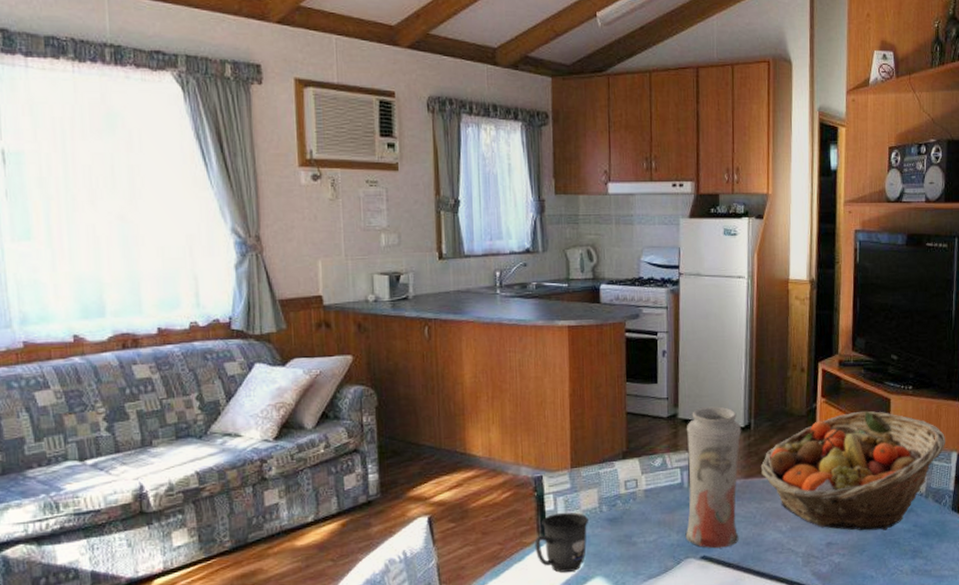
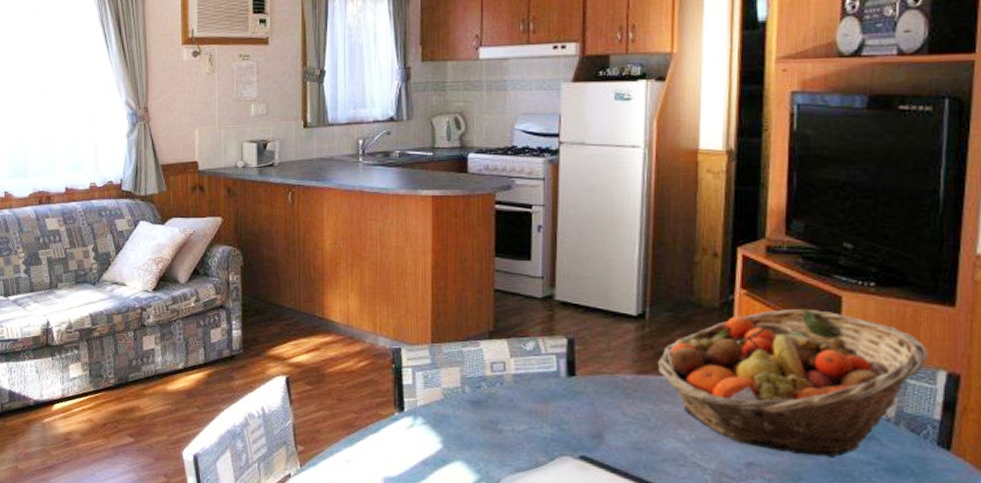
mug: present [534,512,588,573] -> none [391,388,449,451]
vase: present [685,406,742,549] -> none [561,290,634,450]

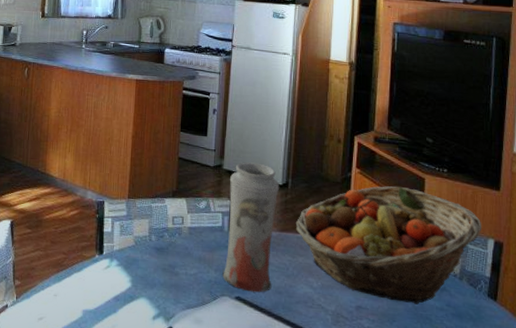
vase: none [561,290,634,450] -> present [222,162,280,293]

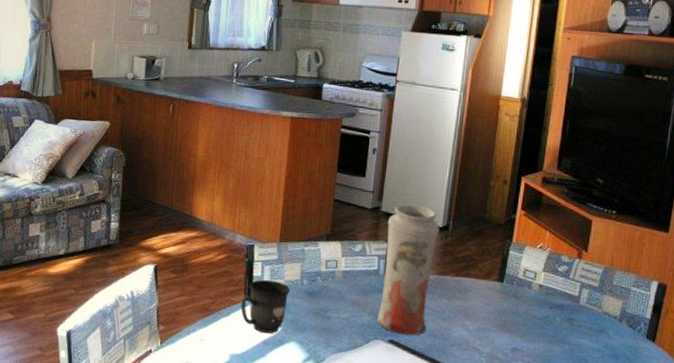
mug: none [92,235,139,289] -> present [240,279,290,333]
fruit basket: present [295,186,482,305] -> none [454,228,647,346]

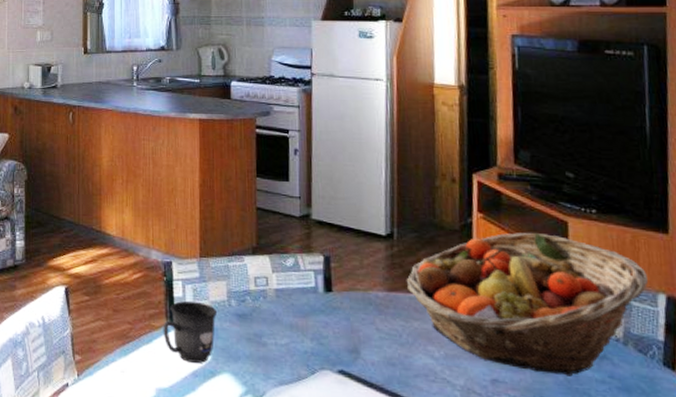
vase: present [376,204,440,336] -> none [320,210,383,365]
fruit basket: none [454,228,647,346] -> present [406,232,649,377]

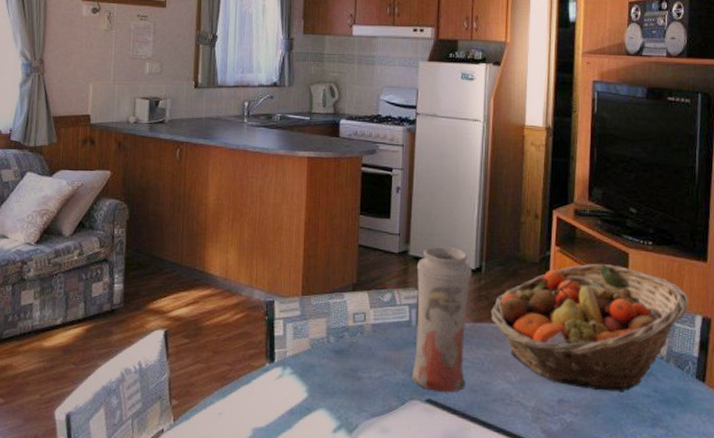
mug: present [163,300,217,363] -> none [262,339,315,400]
vase: none [320,210,383,365] -> present [411,246,473,393]

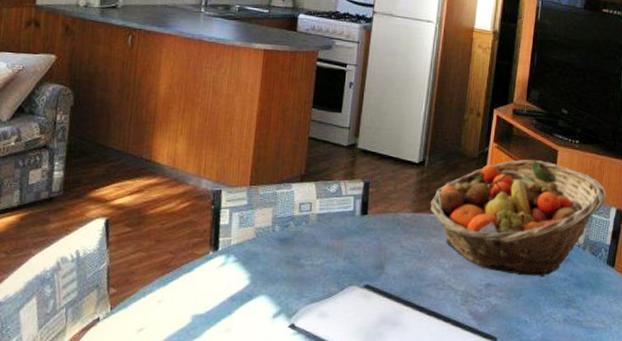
vase: present [411,246,473,393] -> none [351,140,416,279]

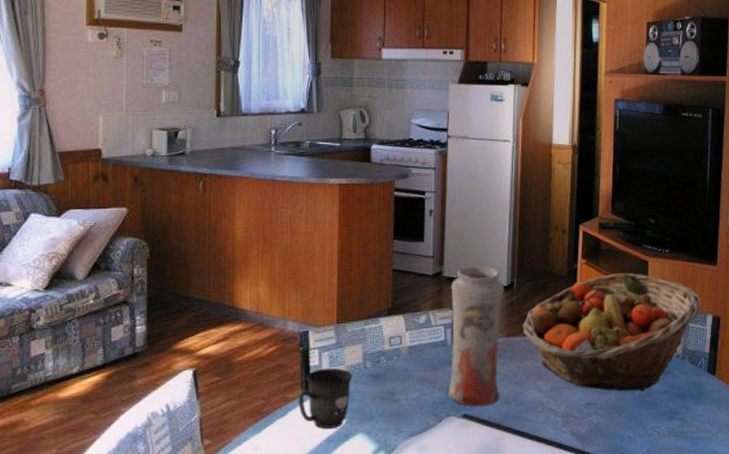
mug: none [205,228,260,287] -> present [298,367,352,429]
vase: none [351,140,416,279] -> present [447,265,505,407]

